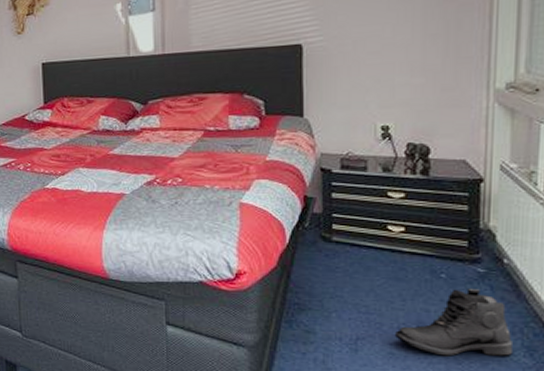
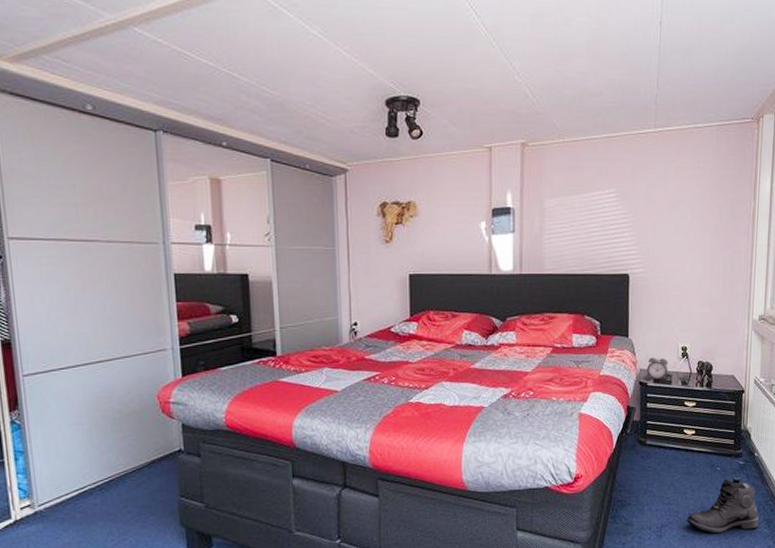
alarm clock: none [329,139,361,168] -> present [646,357,668,382]

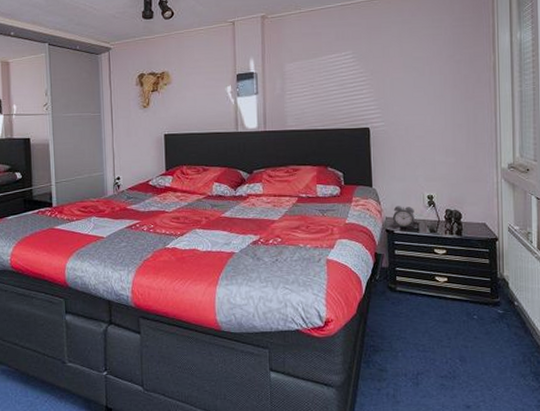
boot: present [687,478,759,534] -> none [445,327,526,384]

